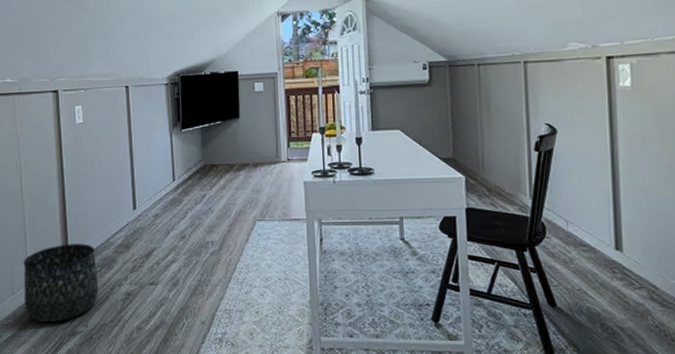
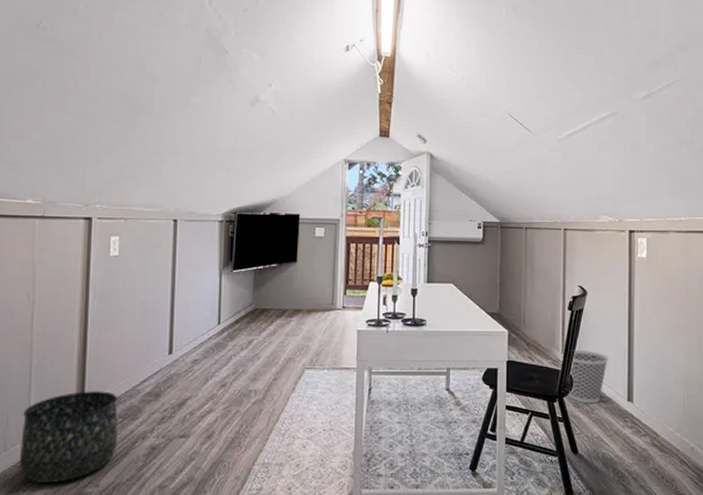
wastebasket: none [541,194,588,253] -> present [569,350,608,404]

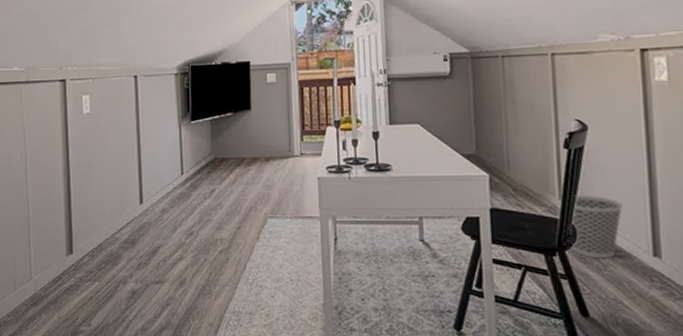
basket: present [20,391,118,483] -> none [26,238,103,320]

